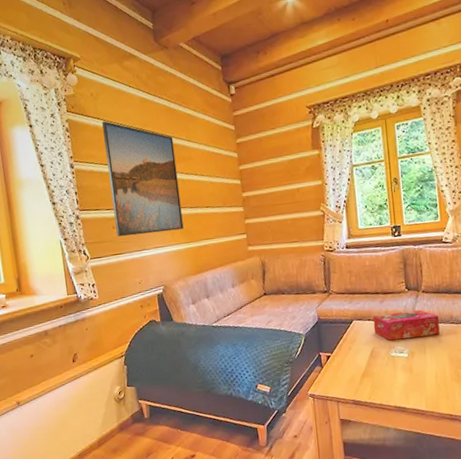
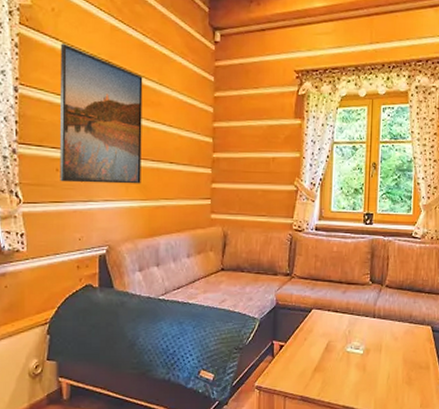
tissue box: present [373,309,440,341] -> none [332,305,398,335]

